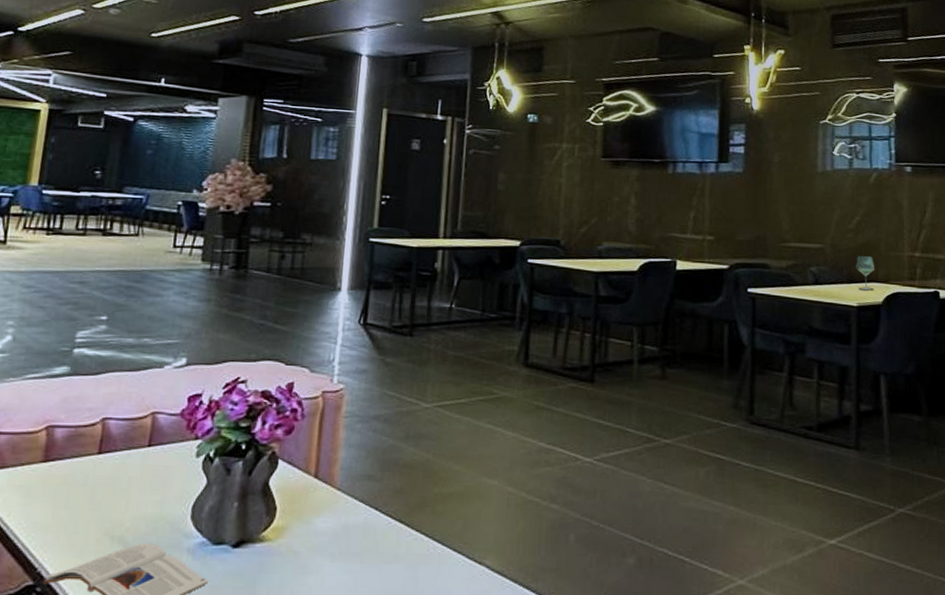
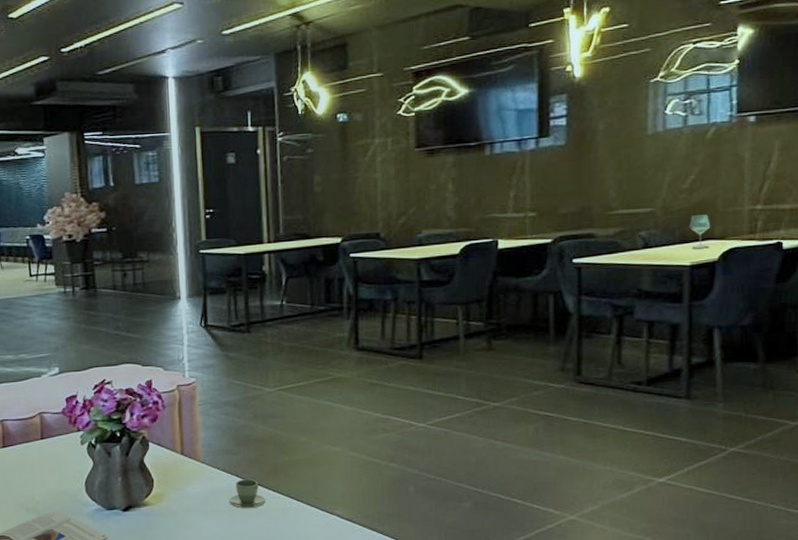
teacup: none [362,513,406,553] -> present [228,479,266,509]

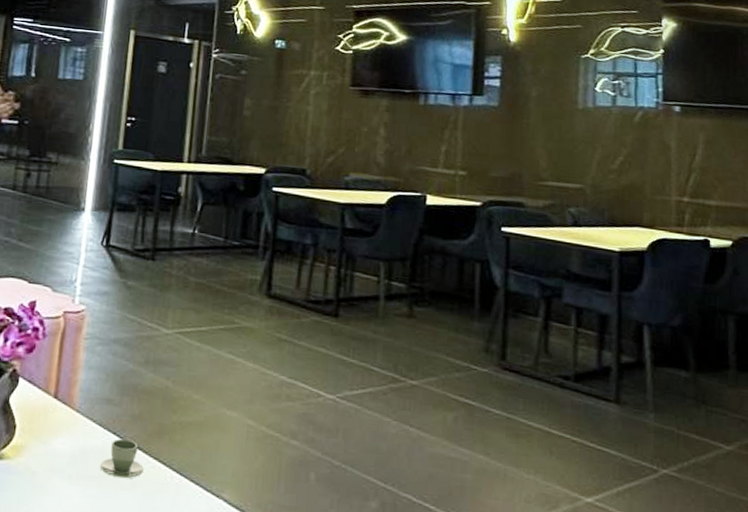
wine glass: present [689,215,711,249] -> none [618,198,640,236]

